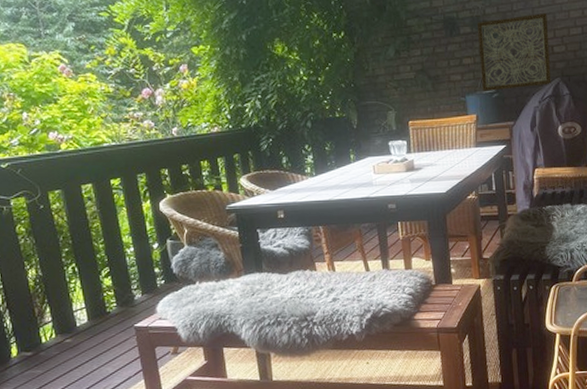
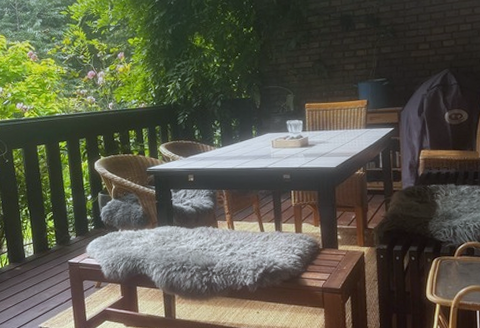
wall art: present [477,13,551,91] -> none [371,11,440,79]

